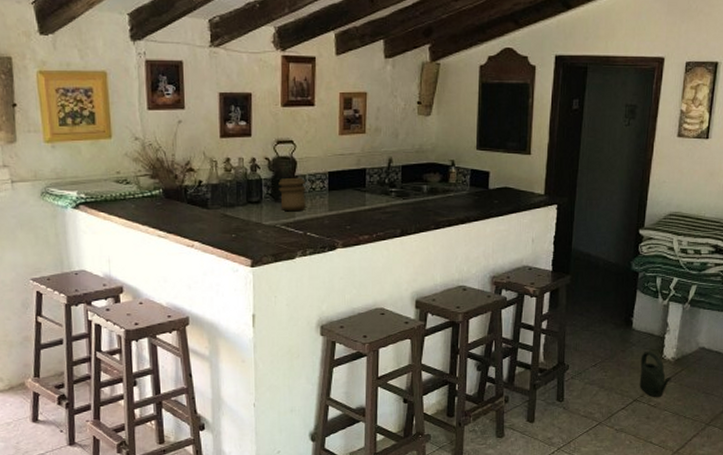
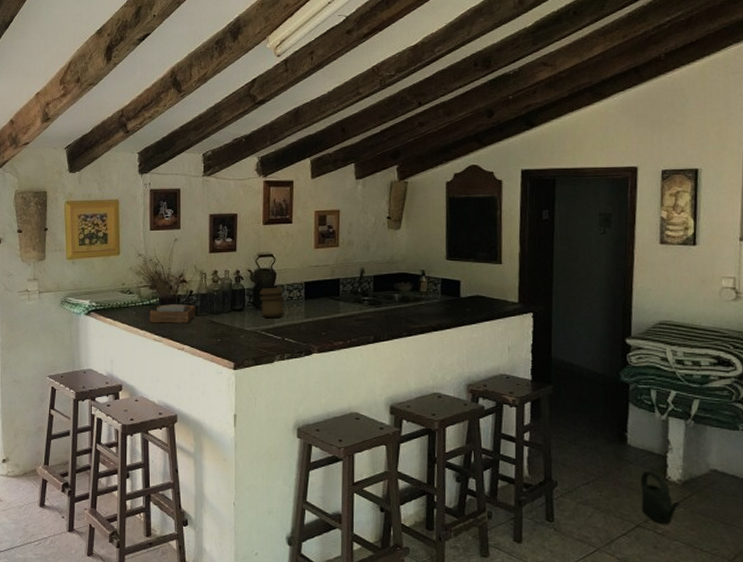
napkin holder: none [151,196,207,218] -> present [149,304,196,323]

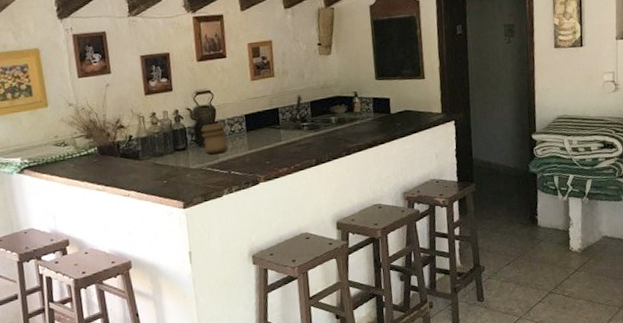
napkin holder: present [149,304,196,323] -> none [88,150,139,174]
watering can: present [640,471,680,524] -> none [549,245,581,288]

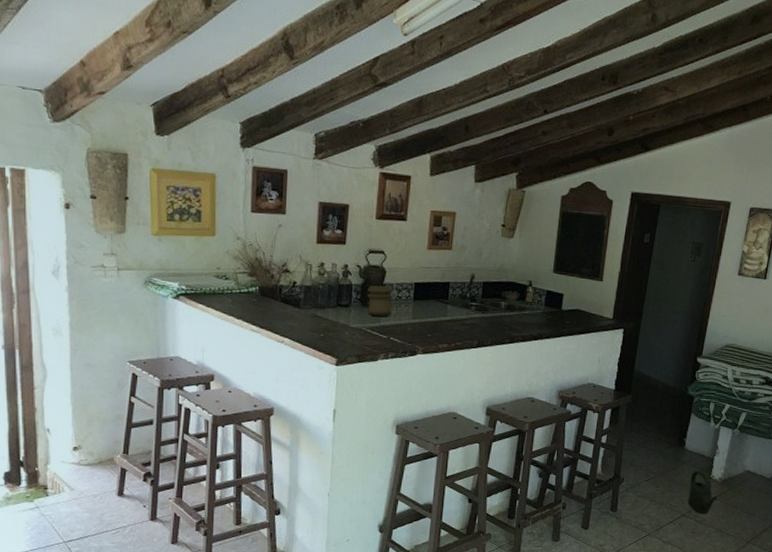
watering can: none [549,245,581,288] -> present [687,471,718,514]

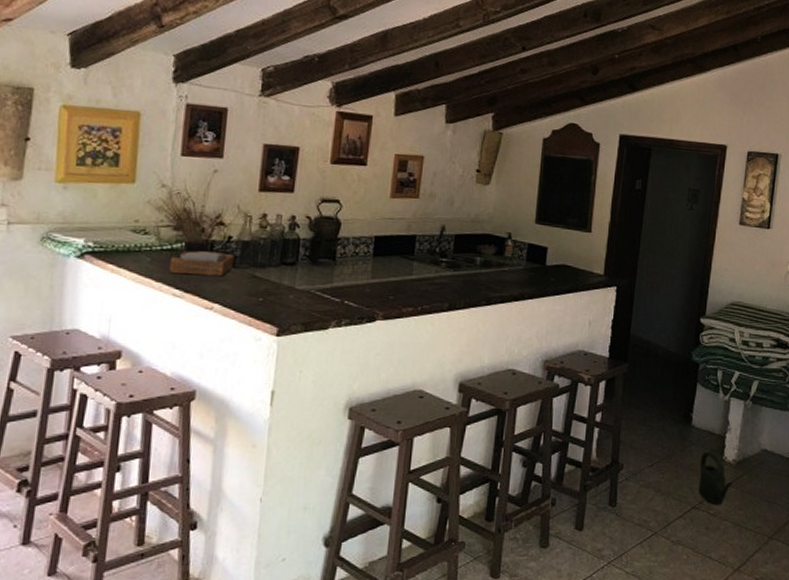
napkin holder: none [247,294,299,316] -> present [169,251,235,277]
jar: present [367,285,393,317] -> none [318,239,349,277]

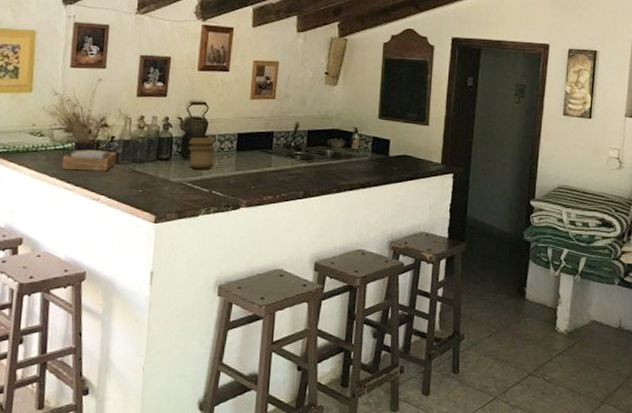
jar: none [318,239,349,277] -> present [188,137,215,170]
watering can: present [698,452,733,504] -> none [534,323,565,371]

